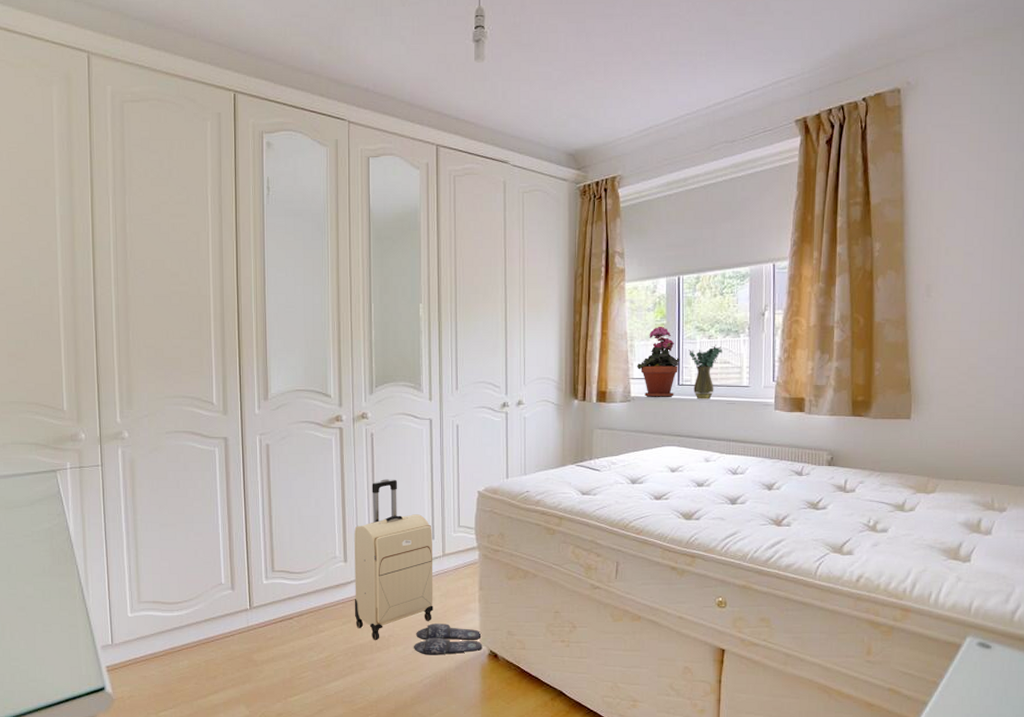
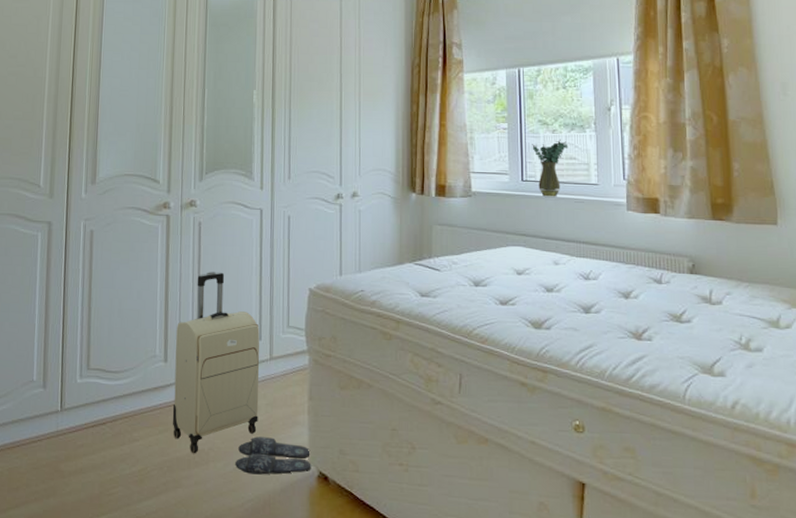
potted plant: present [637,326,681,398] -> none [478,118,524,195]

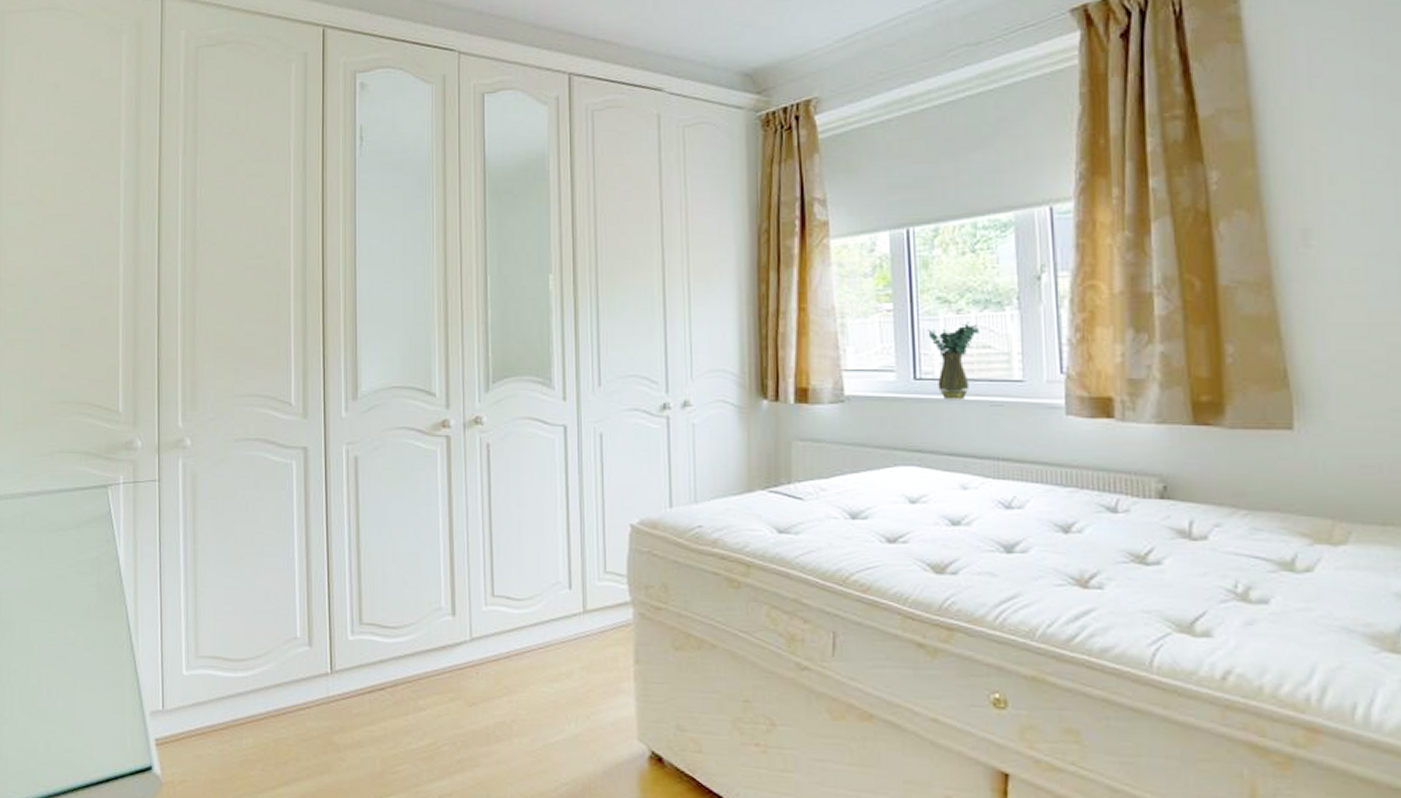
suitcase: present [172,271,260,454] -> none [464,504,572,727]
slippers: present [235,436,311,475] -> none [545,707,641,754]

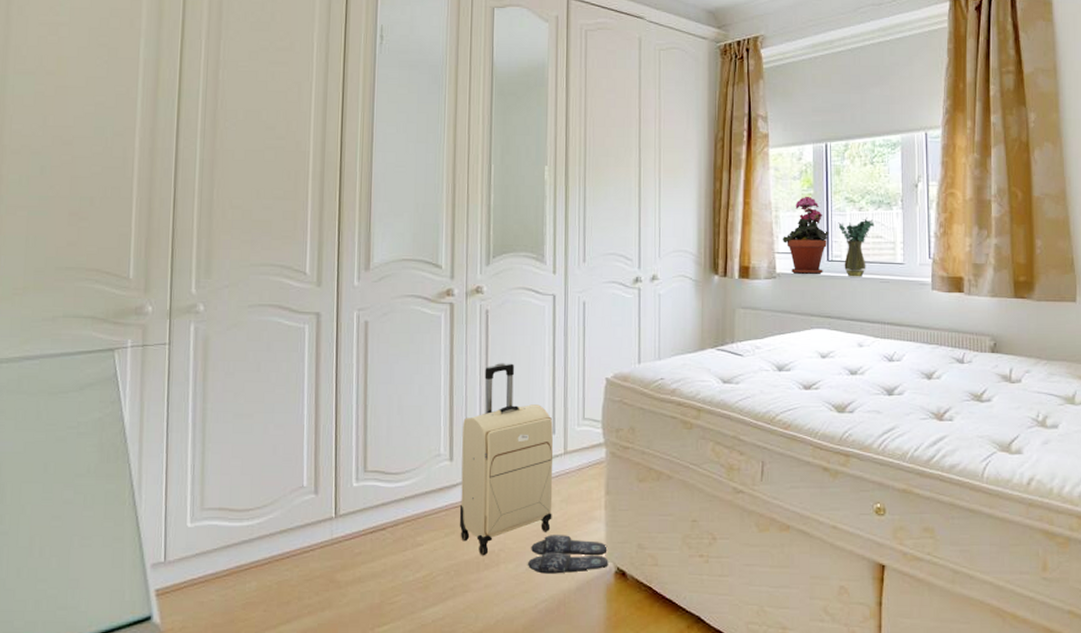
suitcase: none [464,504,572,727] -> present [459,362,554,556]
slippers: none [545,707,641,754] -> present [528,535,609,574]
potted plant: none [852,297,916,398] -> present [783,196,830,275]

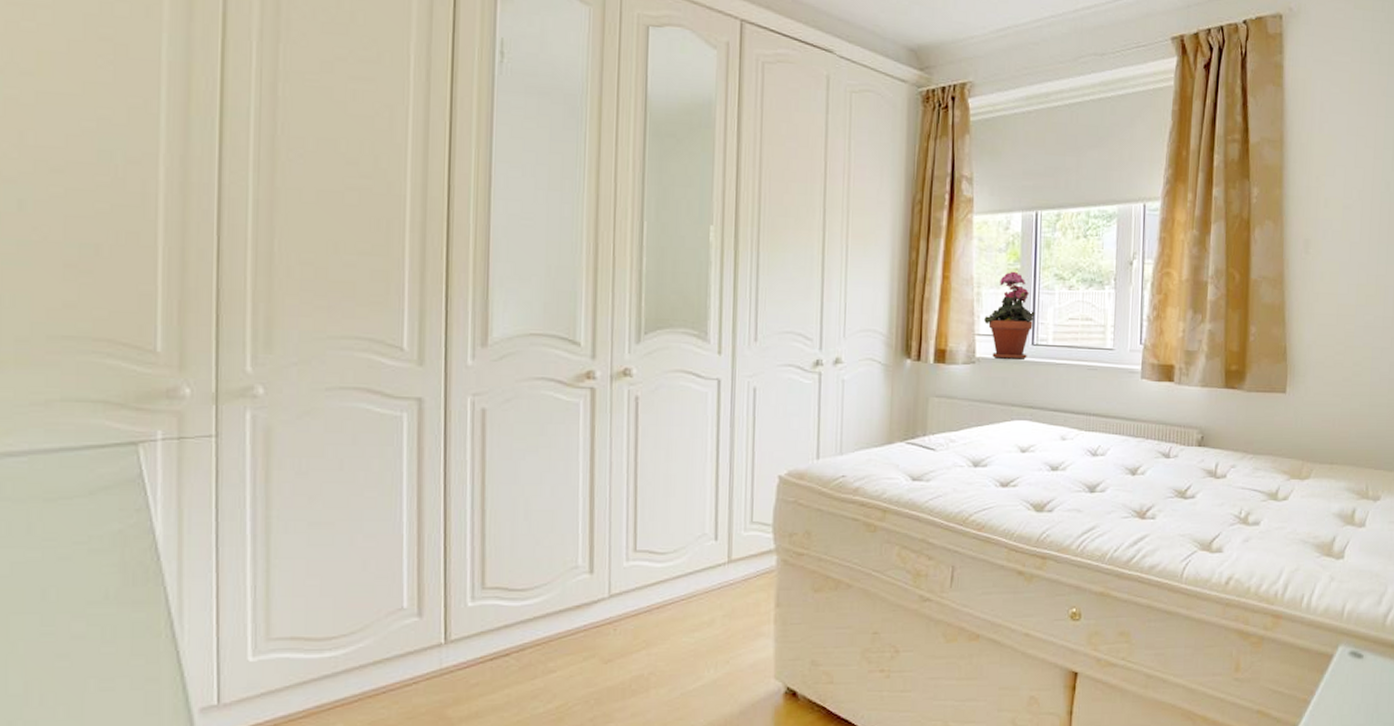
suitcase: present [459,362,554,556] -> none [601,458,716,681]
slippers: present [528,535,609,574] -> none [683,654,777,698]
vase: present [838,217,875,277] -> none [1045,296,1085,364]

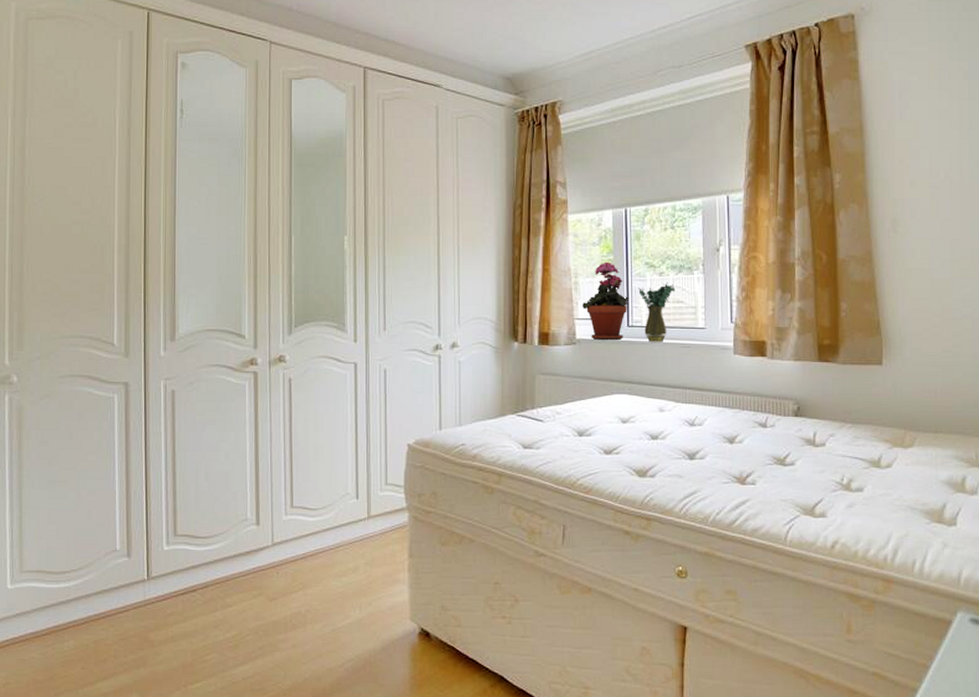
vase: none [1045,296,1085,364] -> present [638,282,676,342]

